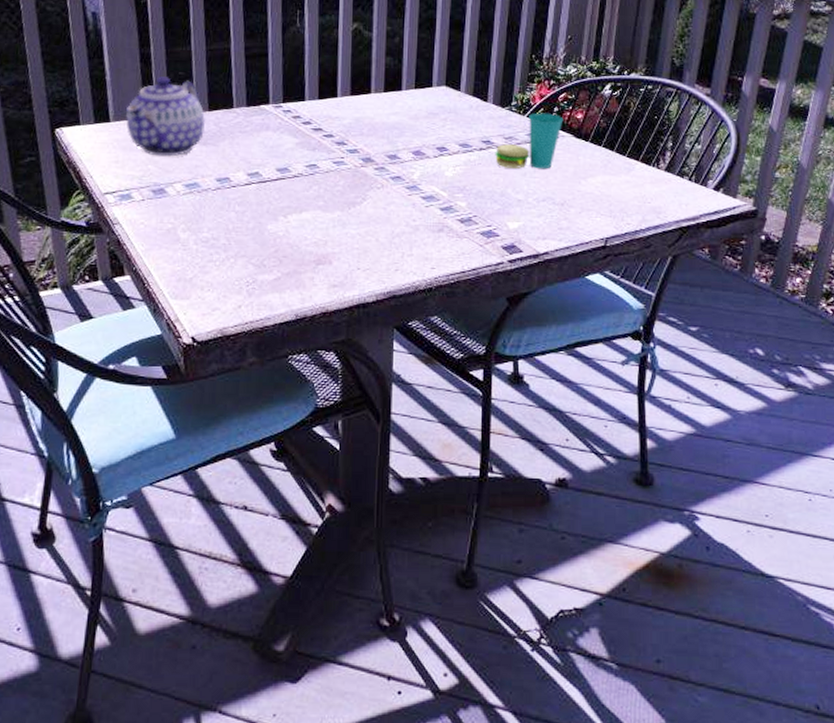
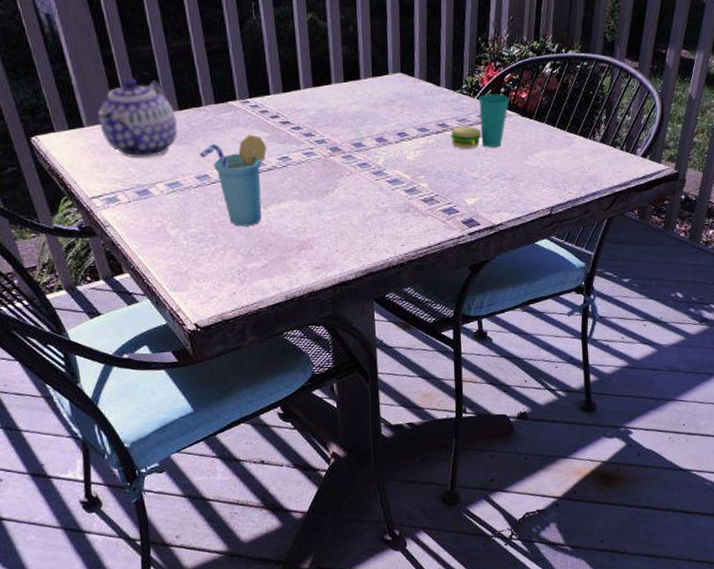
cup: none [223,139,294,235] -> present [200,134,267,227]

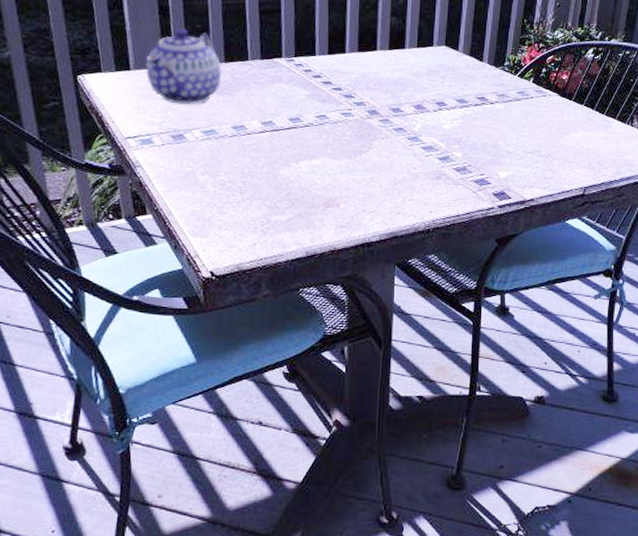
cup: present [200,134,267,227] -> none [239,91,305,179]
cup: present [450,94,510,149] -> none [488,73,551,125]

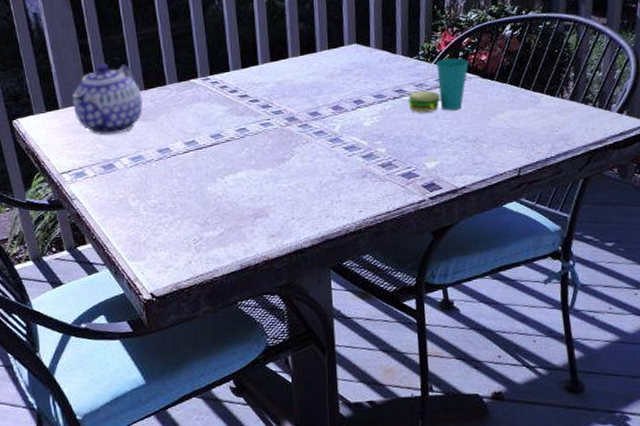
cup: none [488,73,551,125] -> present [408,58,469,113]

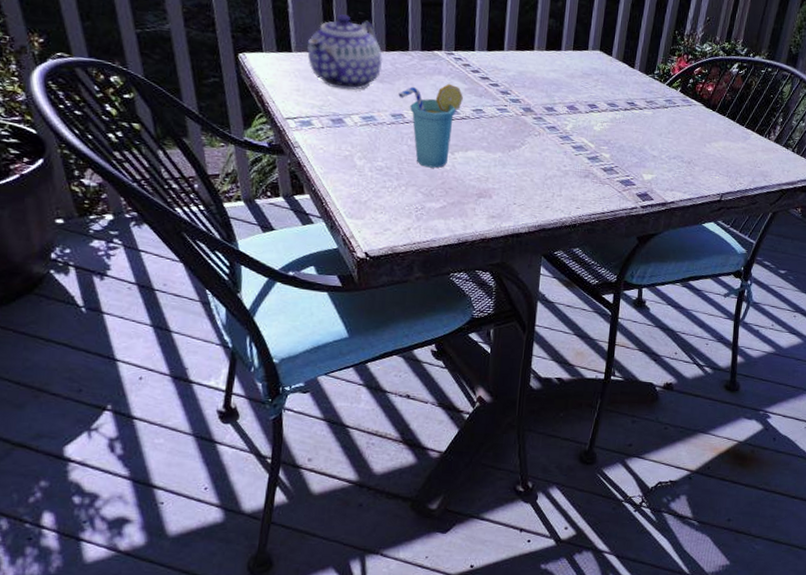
cup: none [162,108,225,197] -> present [398,83,463,168]
cup: present [408,58,469,113] -> none [637,82,697,132]

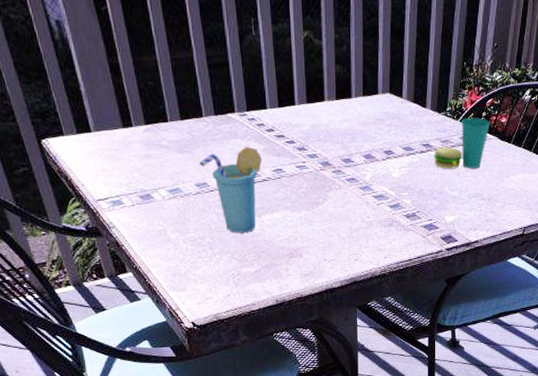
teapot: present [307,14,383,90] -> none [105,87,180,165]
cup: none [637,82,697,132] -> present [433,117,491,169]

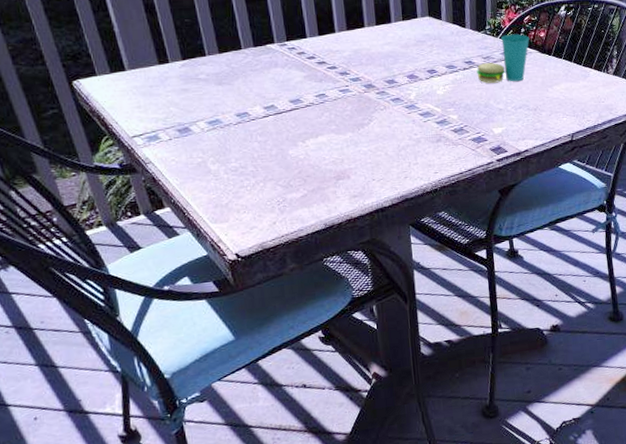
cup: present [199,146,262,233] -> none [239,74,304,160]

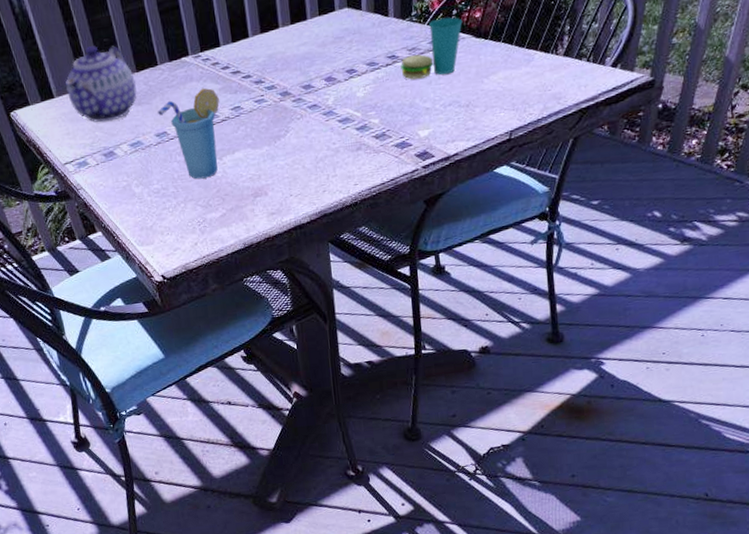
teapot: none [140,25,218,99] -> present [65,46,137,123]
cup: none [239,74,304,160] -> present [158,88,220,179]

